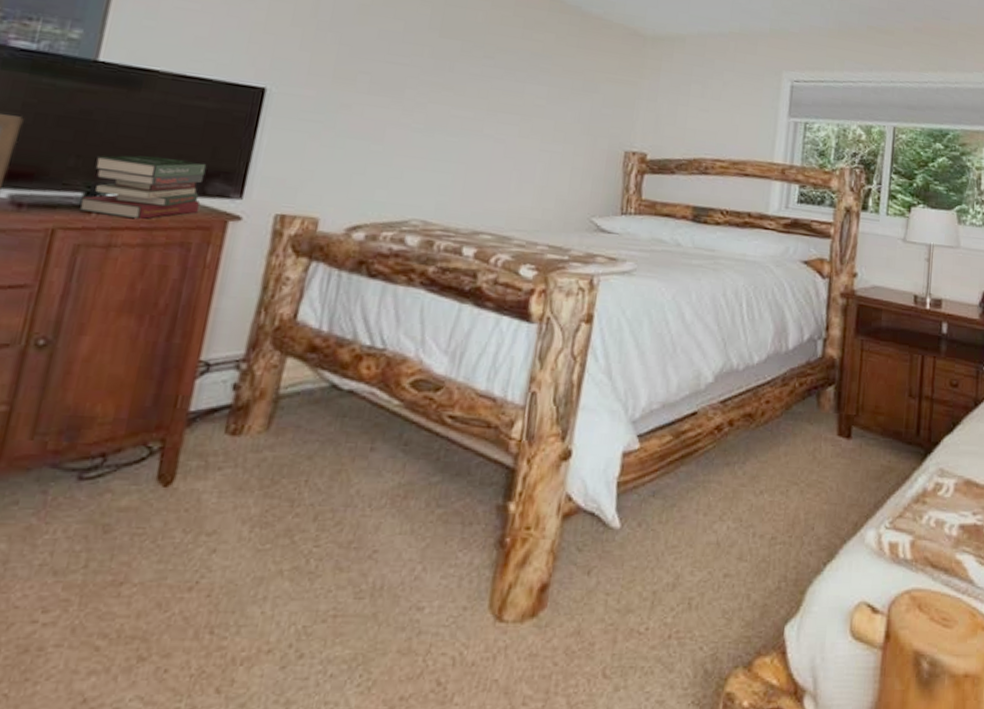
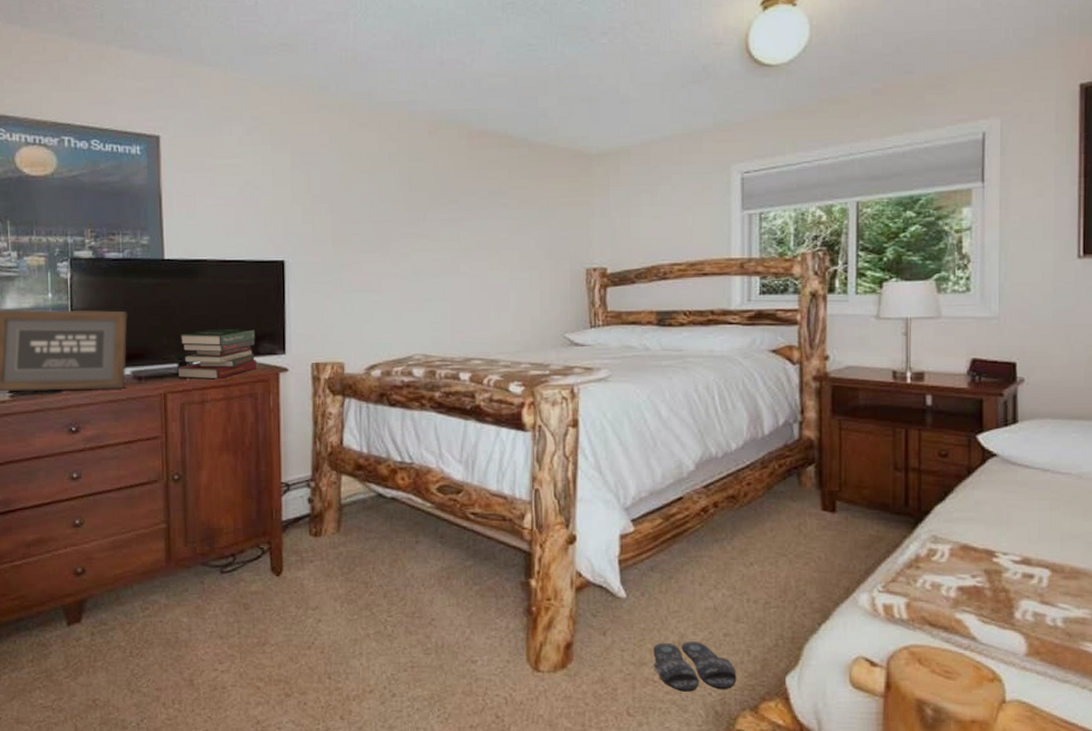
slippers: none [641,583,733,646] -> present [653,641,737,692]

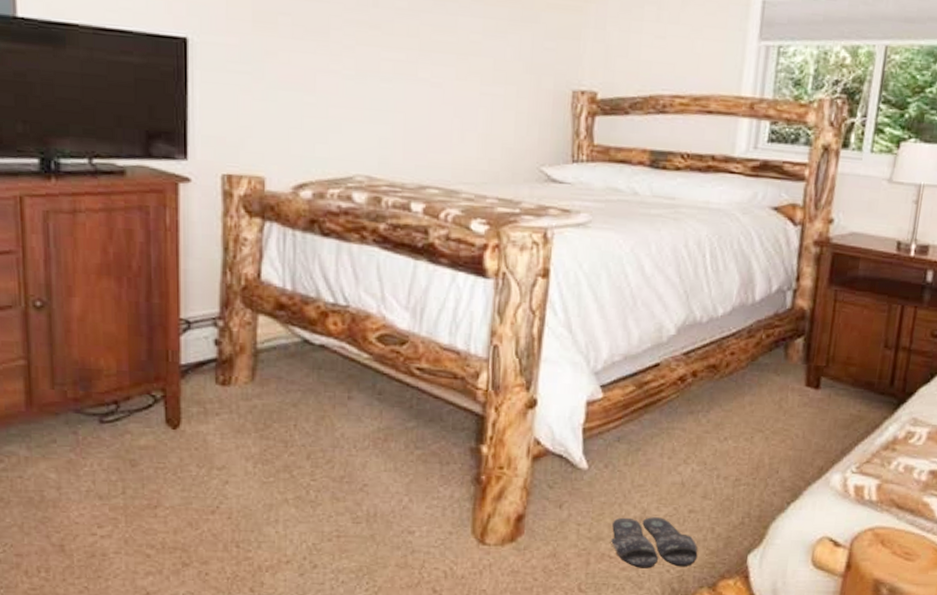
books: present [177,328,258,380] -> none [37,117,149,185]

